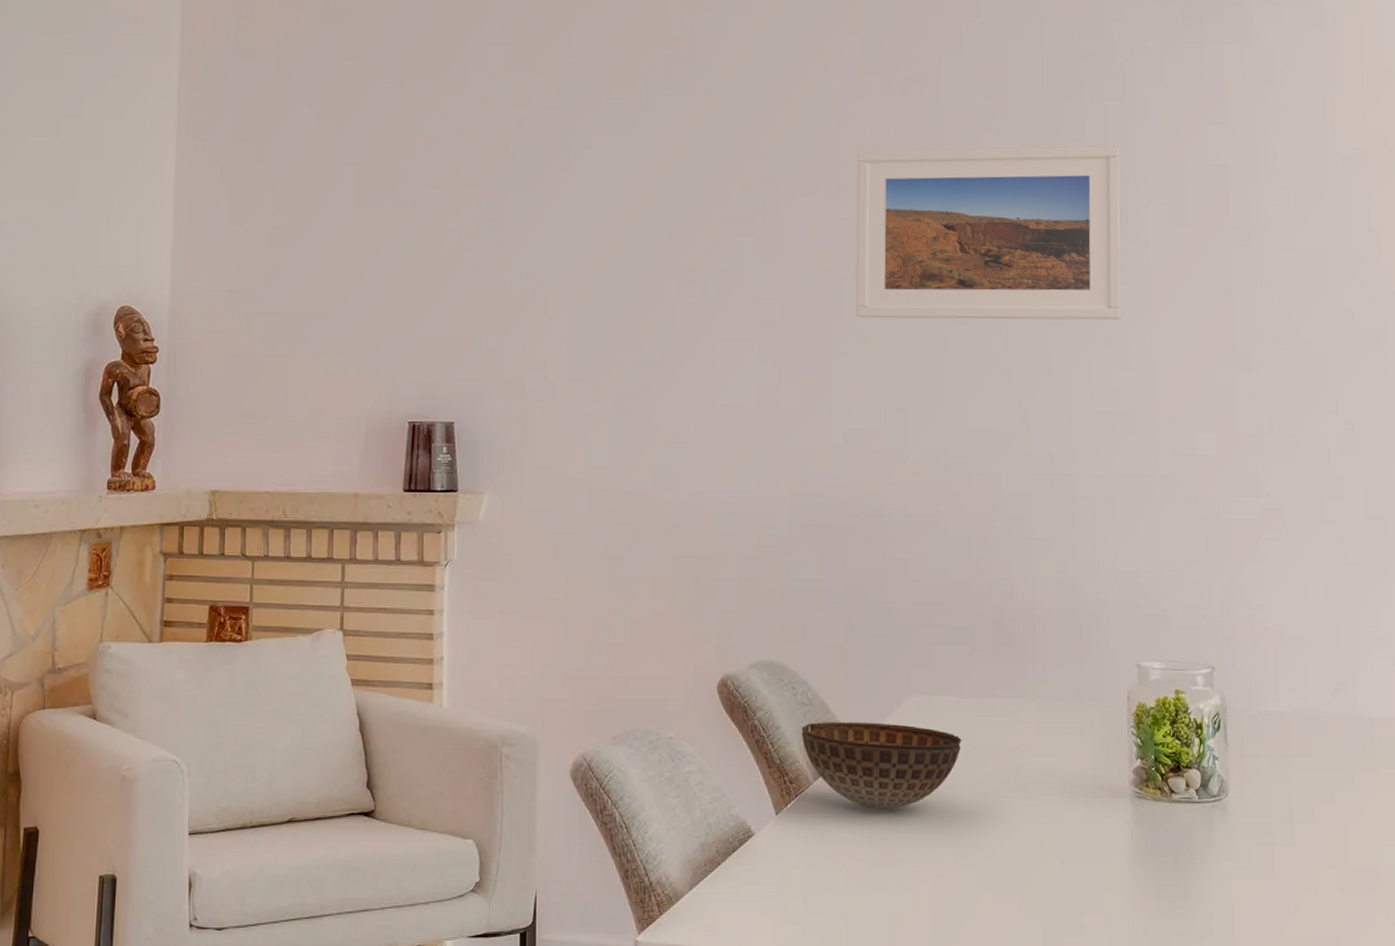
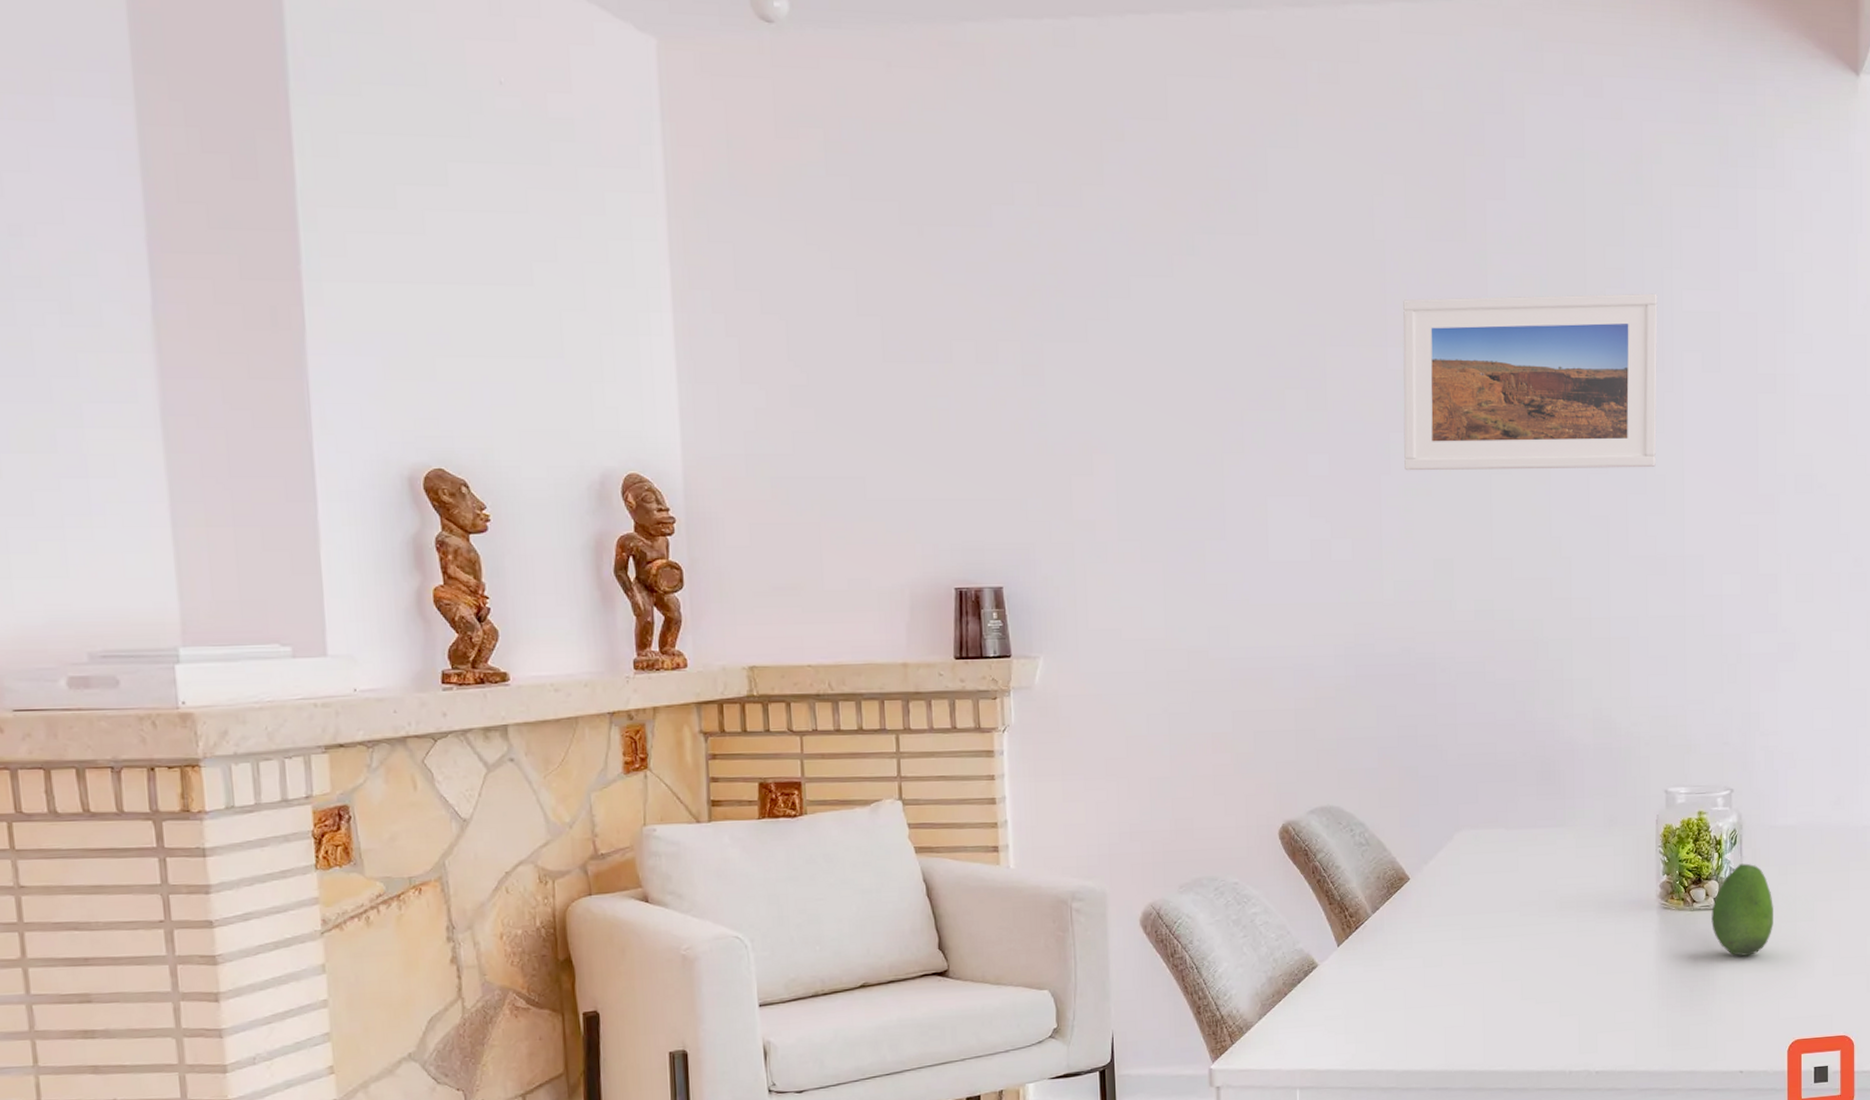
bowl: present [801,722,962,809] -> none [1359,857,1508,935]
fruit: none [1193,752,1266,859] -> present [1711,863,1773,956]

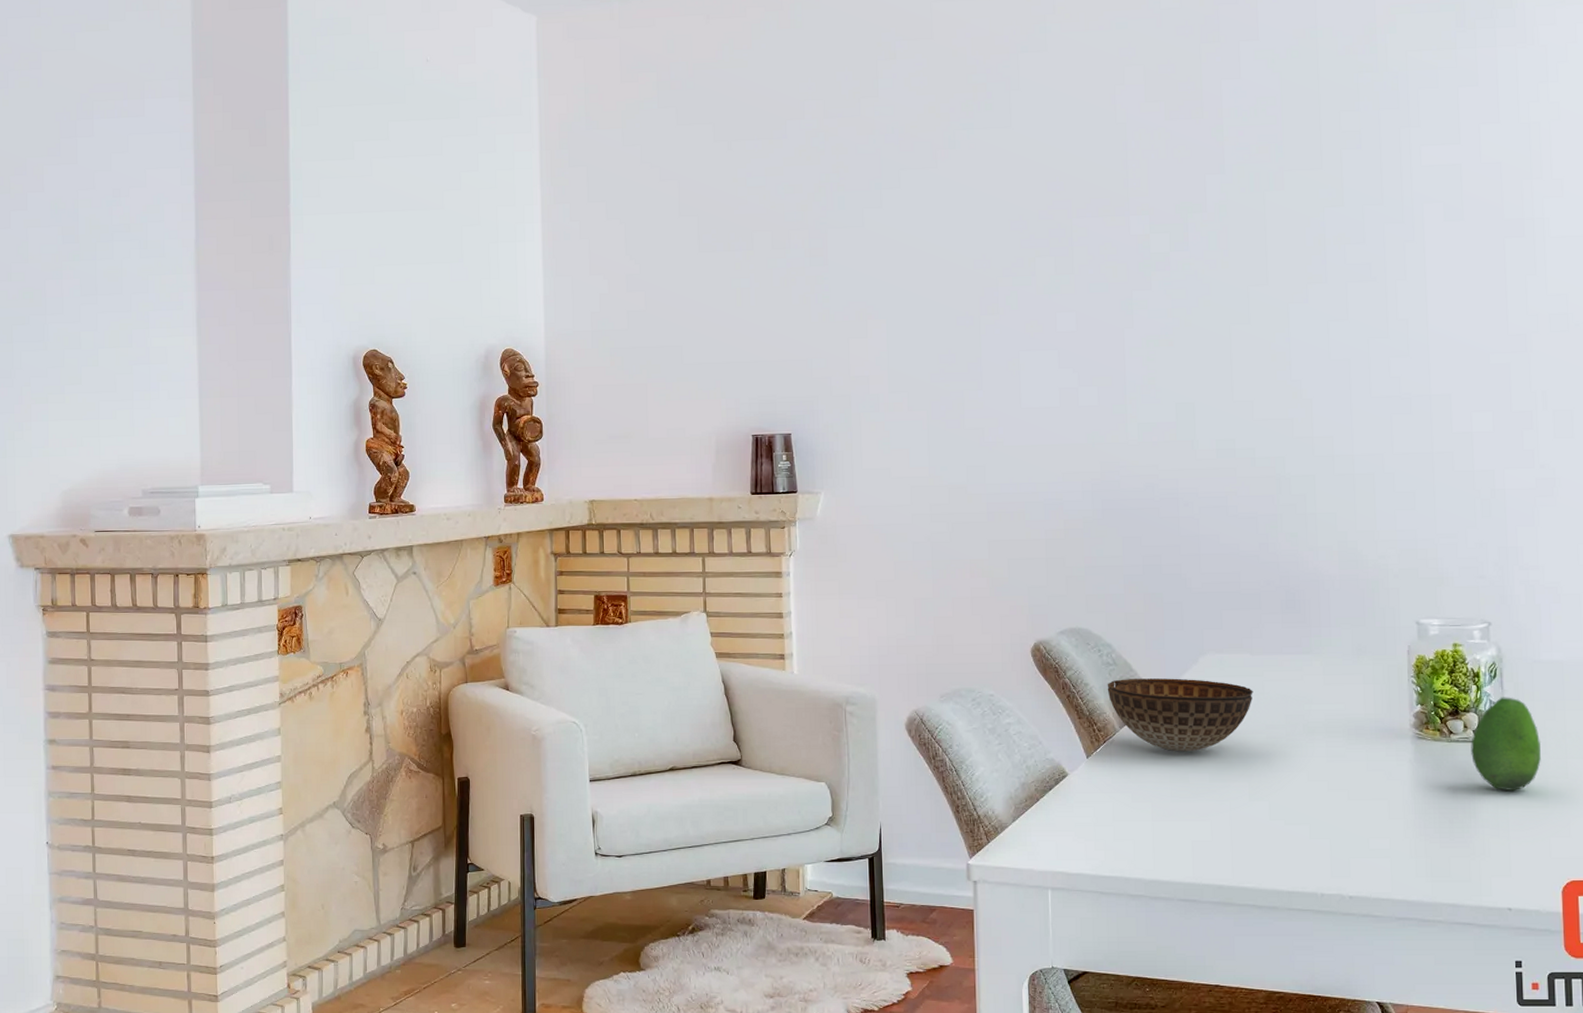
bowl: none [1359,857,1508,935] -> present [1107,678,1253,752]
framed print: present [1403,293,1658,471] -> none [1144,151,1398,325]

